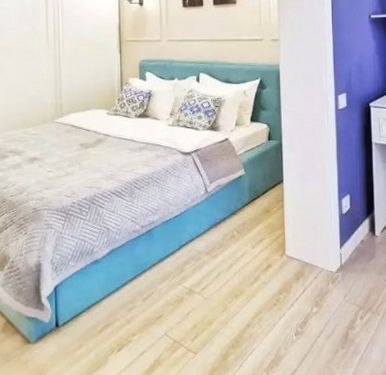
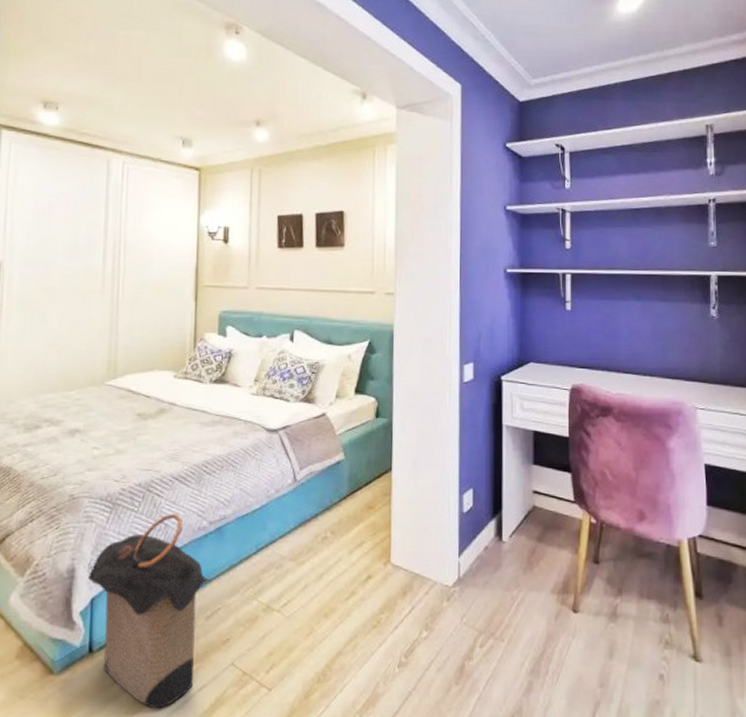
laundry hamper: none [51,220,145,369] -> present [87,514,211,709]

